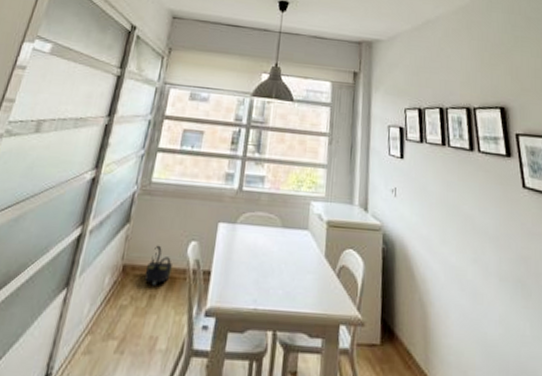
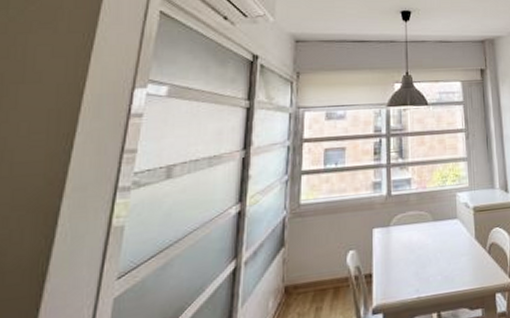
backpack: present [144,245,172,286] -> none [308,261,334,299]

